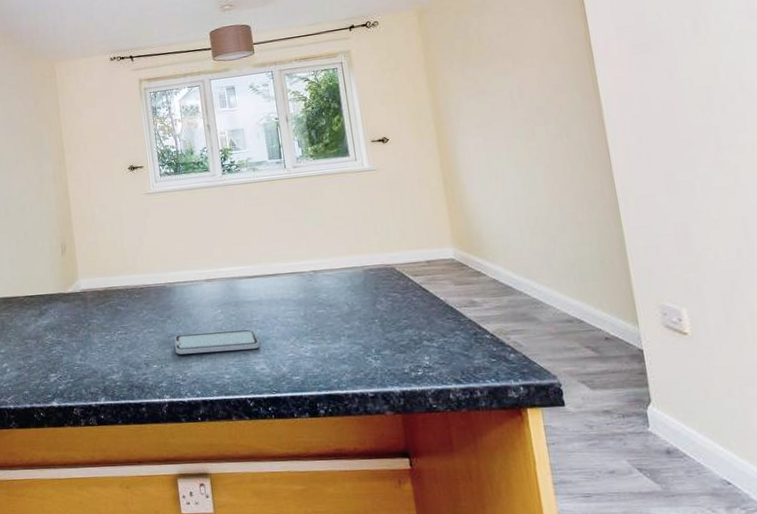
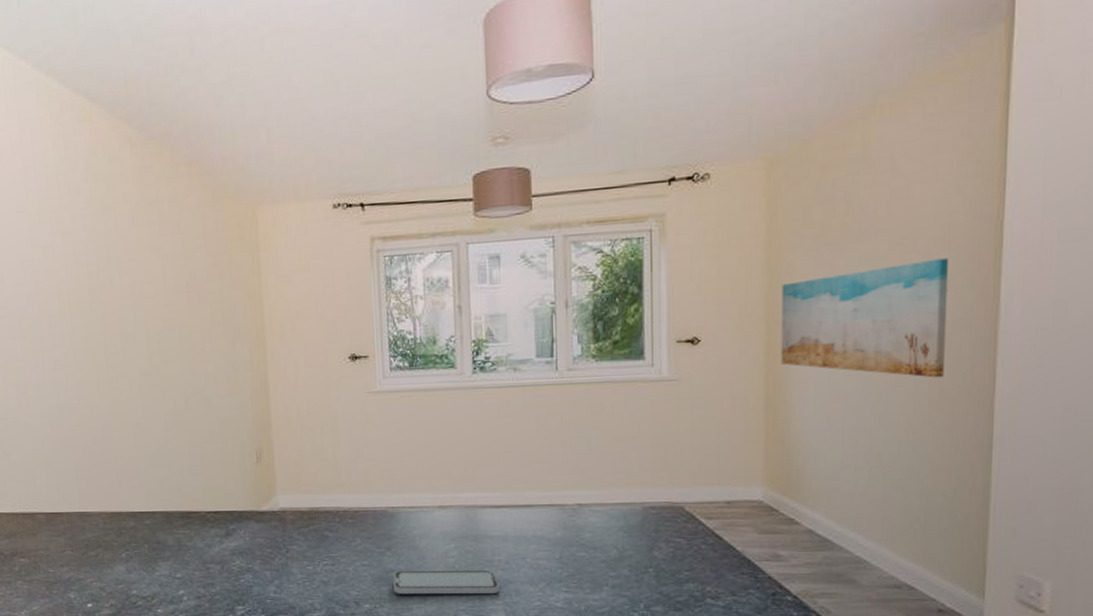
wall art: none [441,70,572,157] -> present [781,258,949,378]

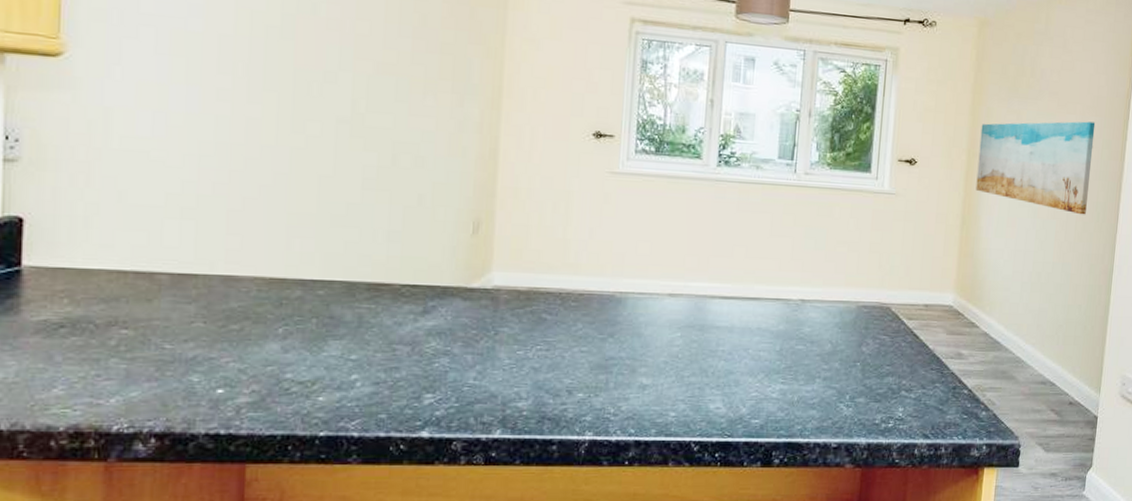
smartphone: present [393,569,500,594] -> none [612,358,720,384]

